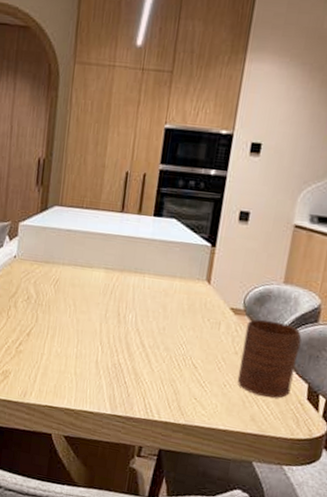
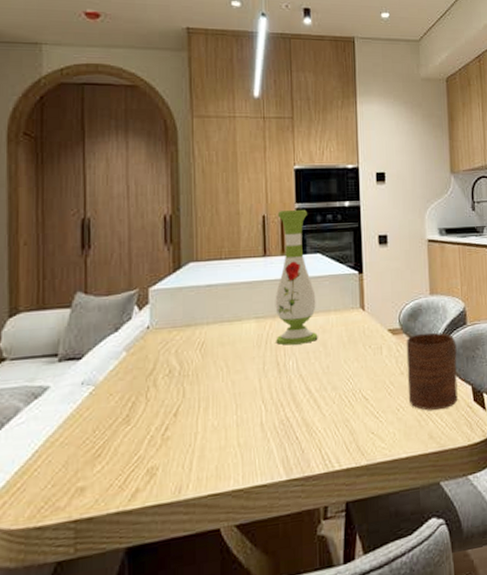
vase: none [120,170,170,302] -> present [275,210,318,346]

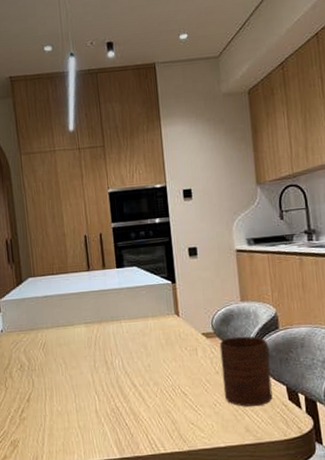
vase: present [275,210,318,346] -> none [97,228,139,347]

